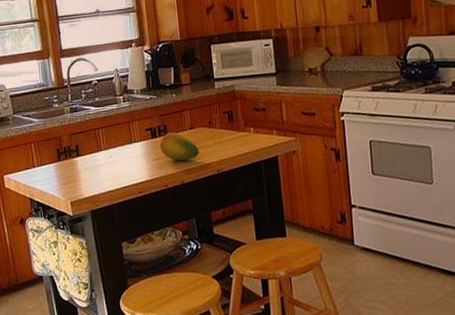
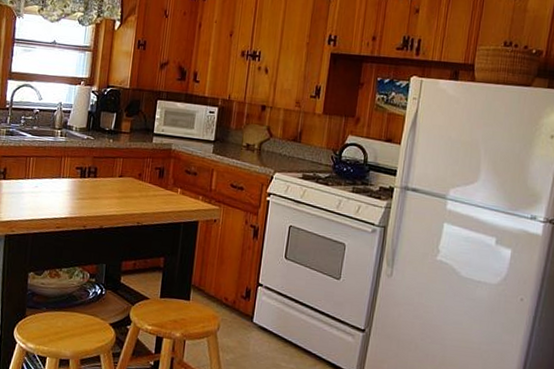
fruit: present [159,132,199,161] -> none [86,176,124,206]

